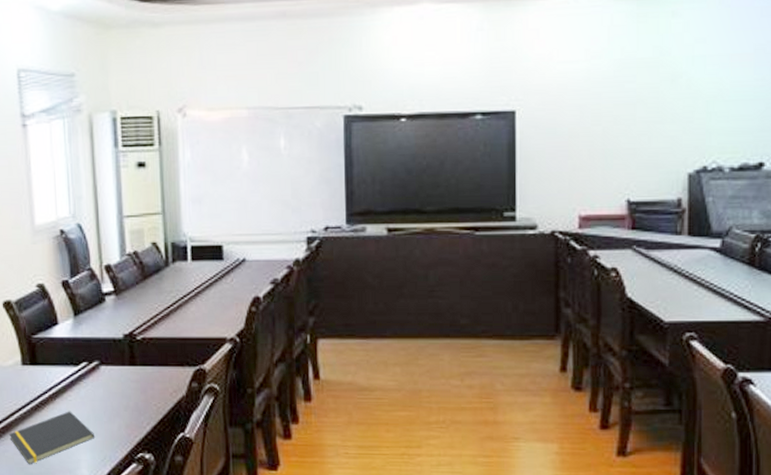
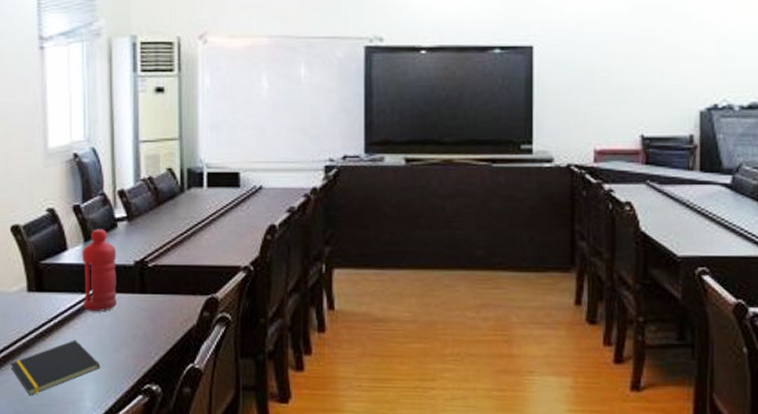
water bottle: none [73,303,108,384] -> present [83,229,117,312]

